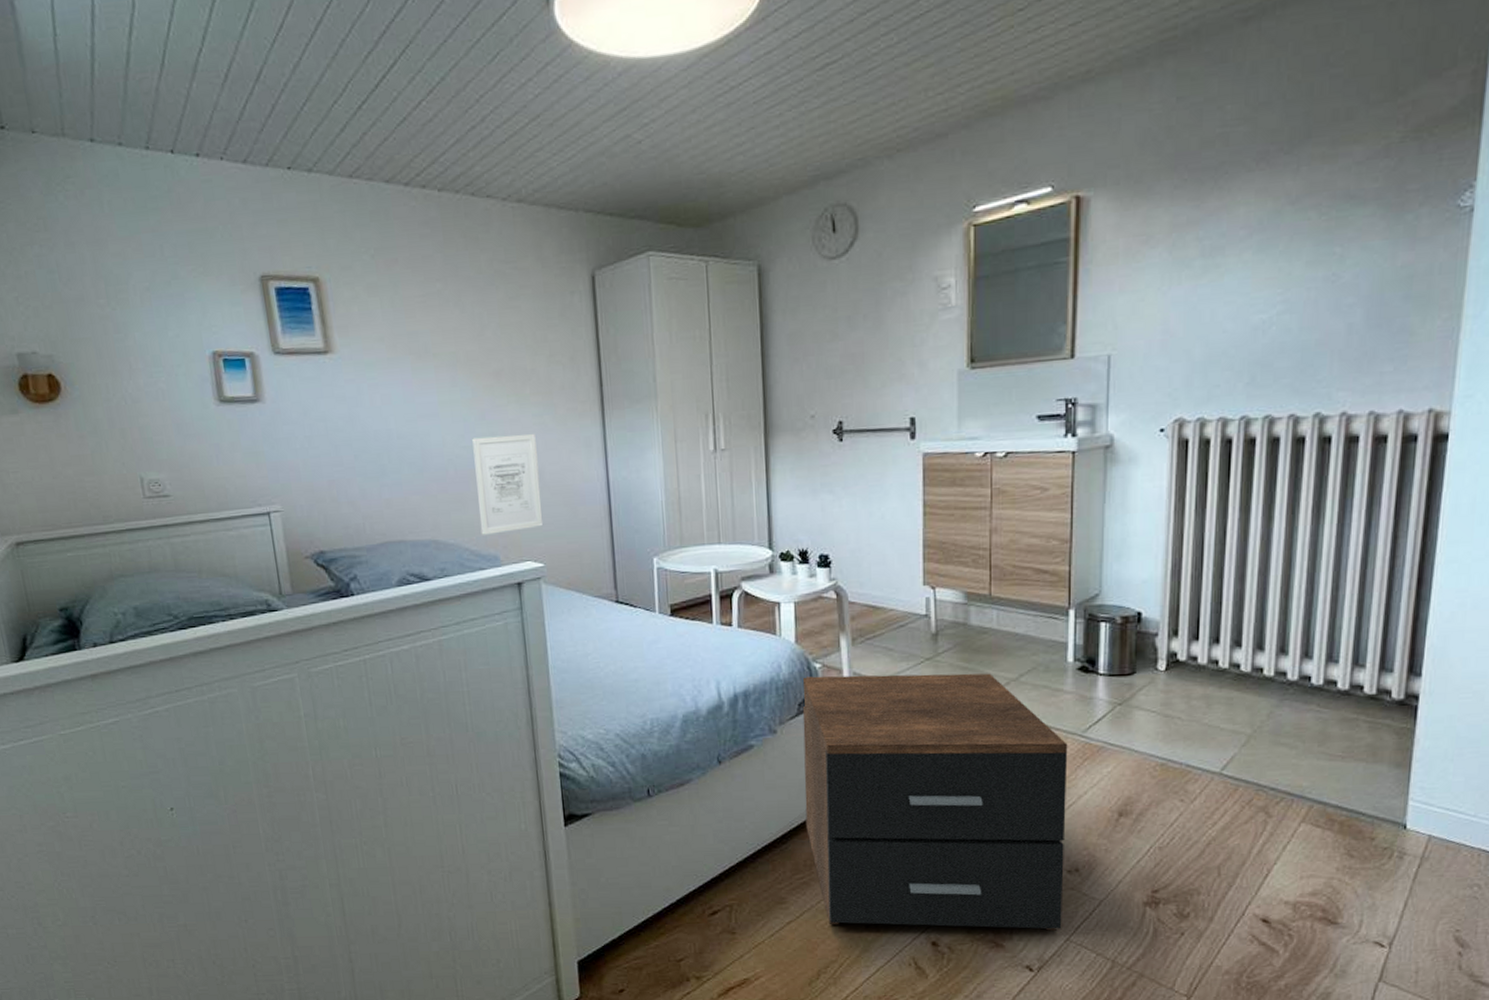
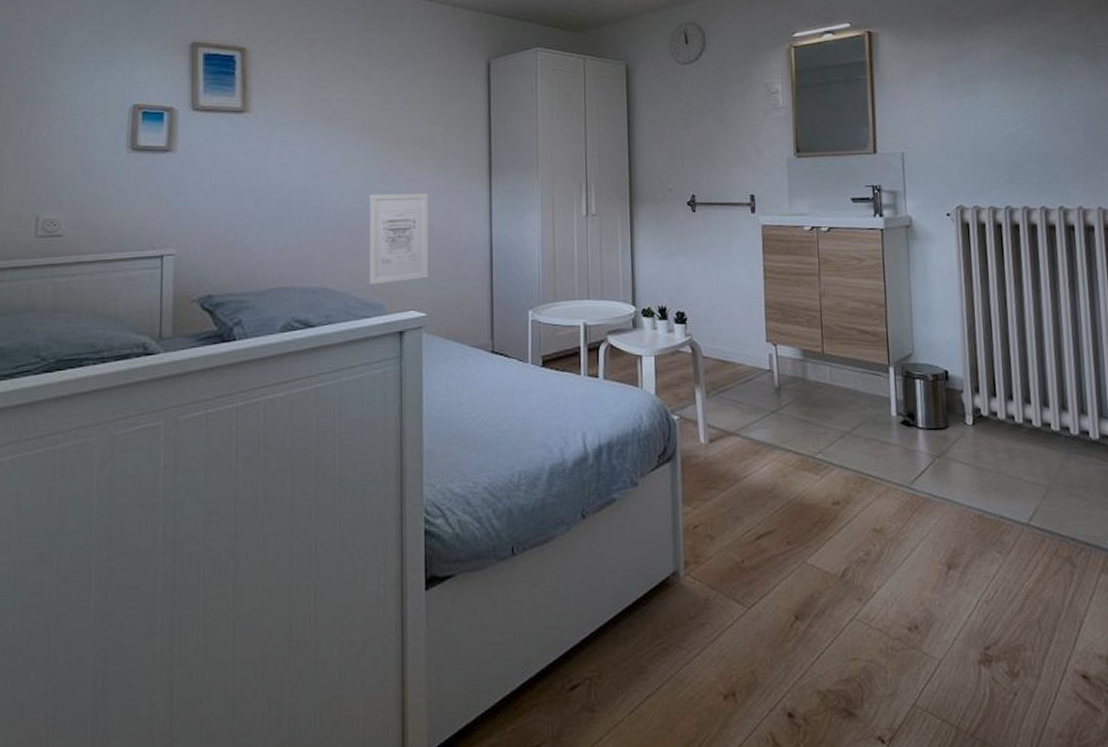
nightstand: present [802,673,1068,931] -> none [662,426,908,697]

